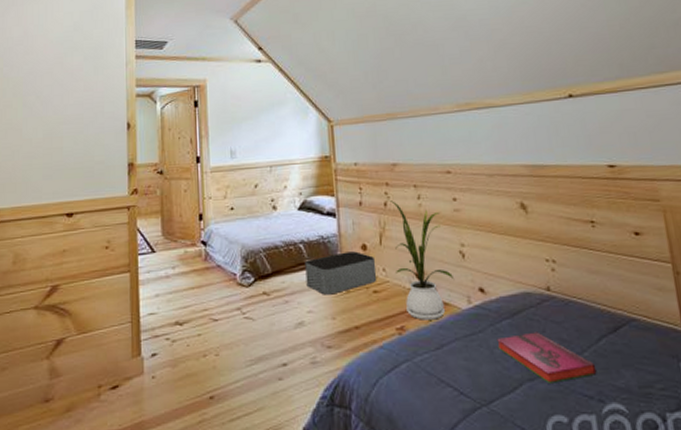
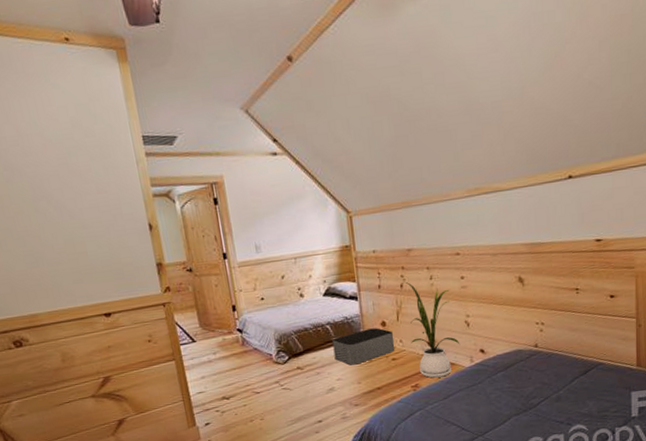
hardback book: present [497,332,597,383] -> none [492,379,568,416]

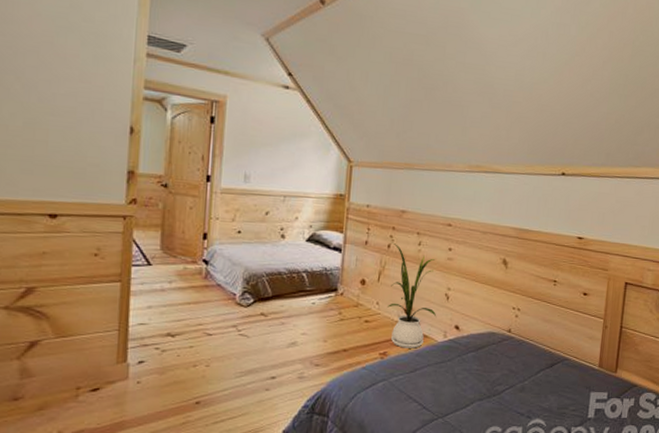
storage bin: present [332,328,395,365] -> none [304,284,372,321]

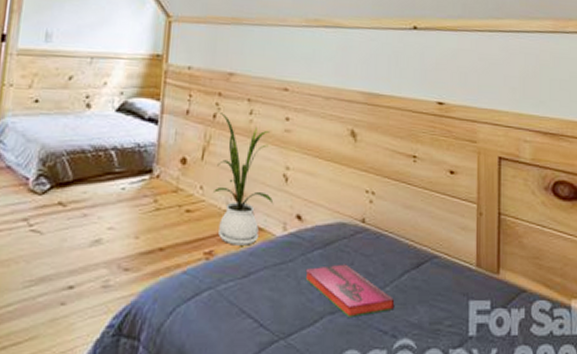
hardback book: none [460,363,531,403] -> present [305,264,395,317]

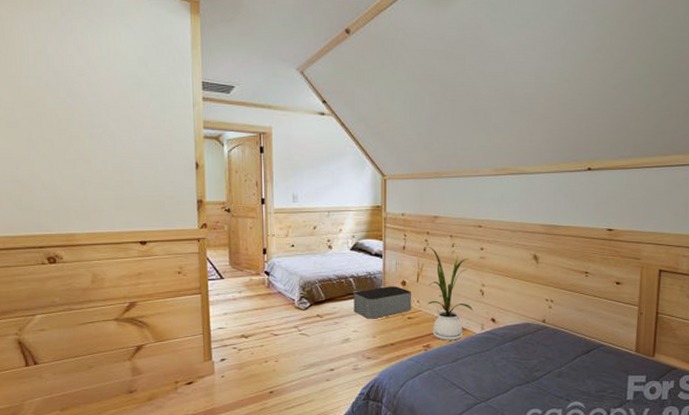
storage bin: none [111,164,194,211] -> present [353,286,412,319]
hardback book: present [305,264,395,317] -> none [499,352,569,387]

